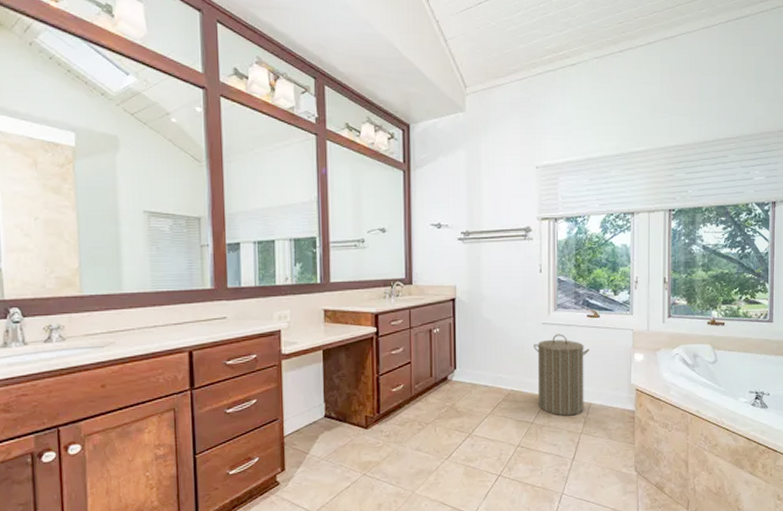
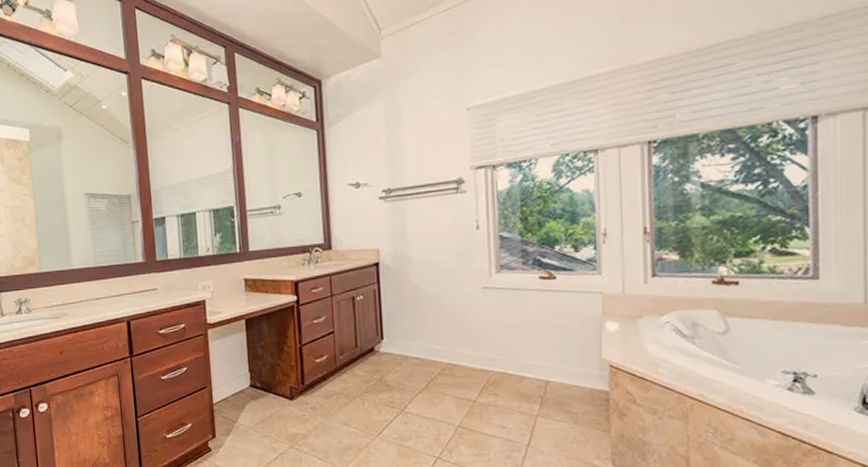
laundry hamper: present [533,334,590,416] -> none [472,299,545,395]

